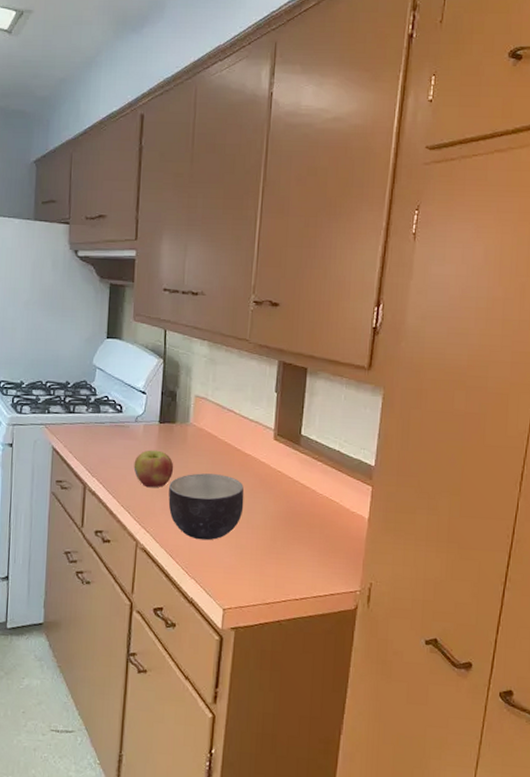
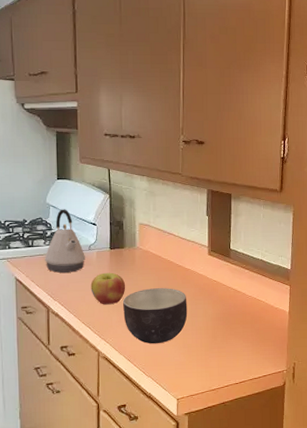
kettle: none [86,372,131,446] -> present [45,209,85,273]

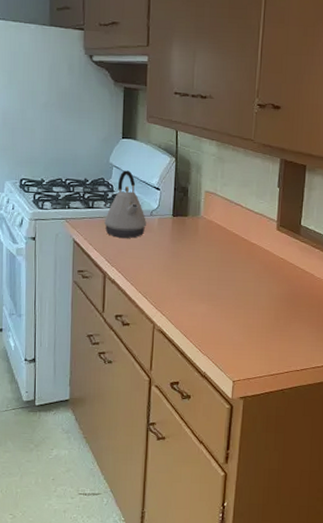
apple: present [90,272,126,305] -> none [150,241,187,275]
bowl: present [123,288,188,344] -> none [182,261,251,321]

